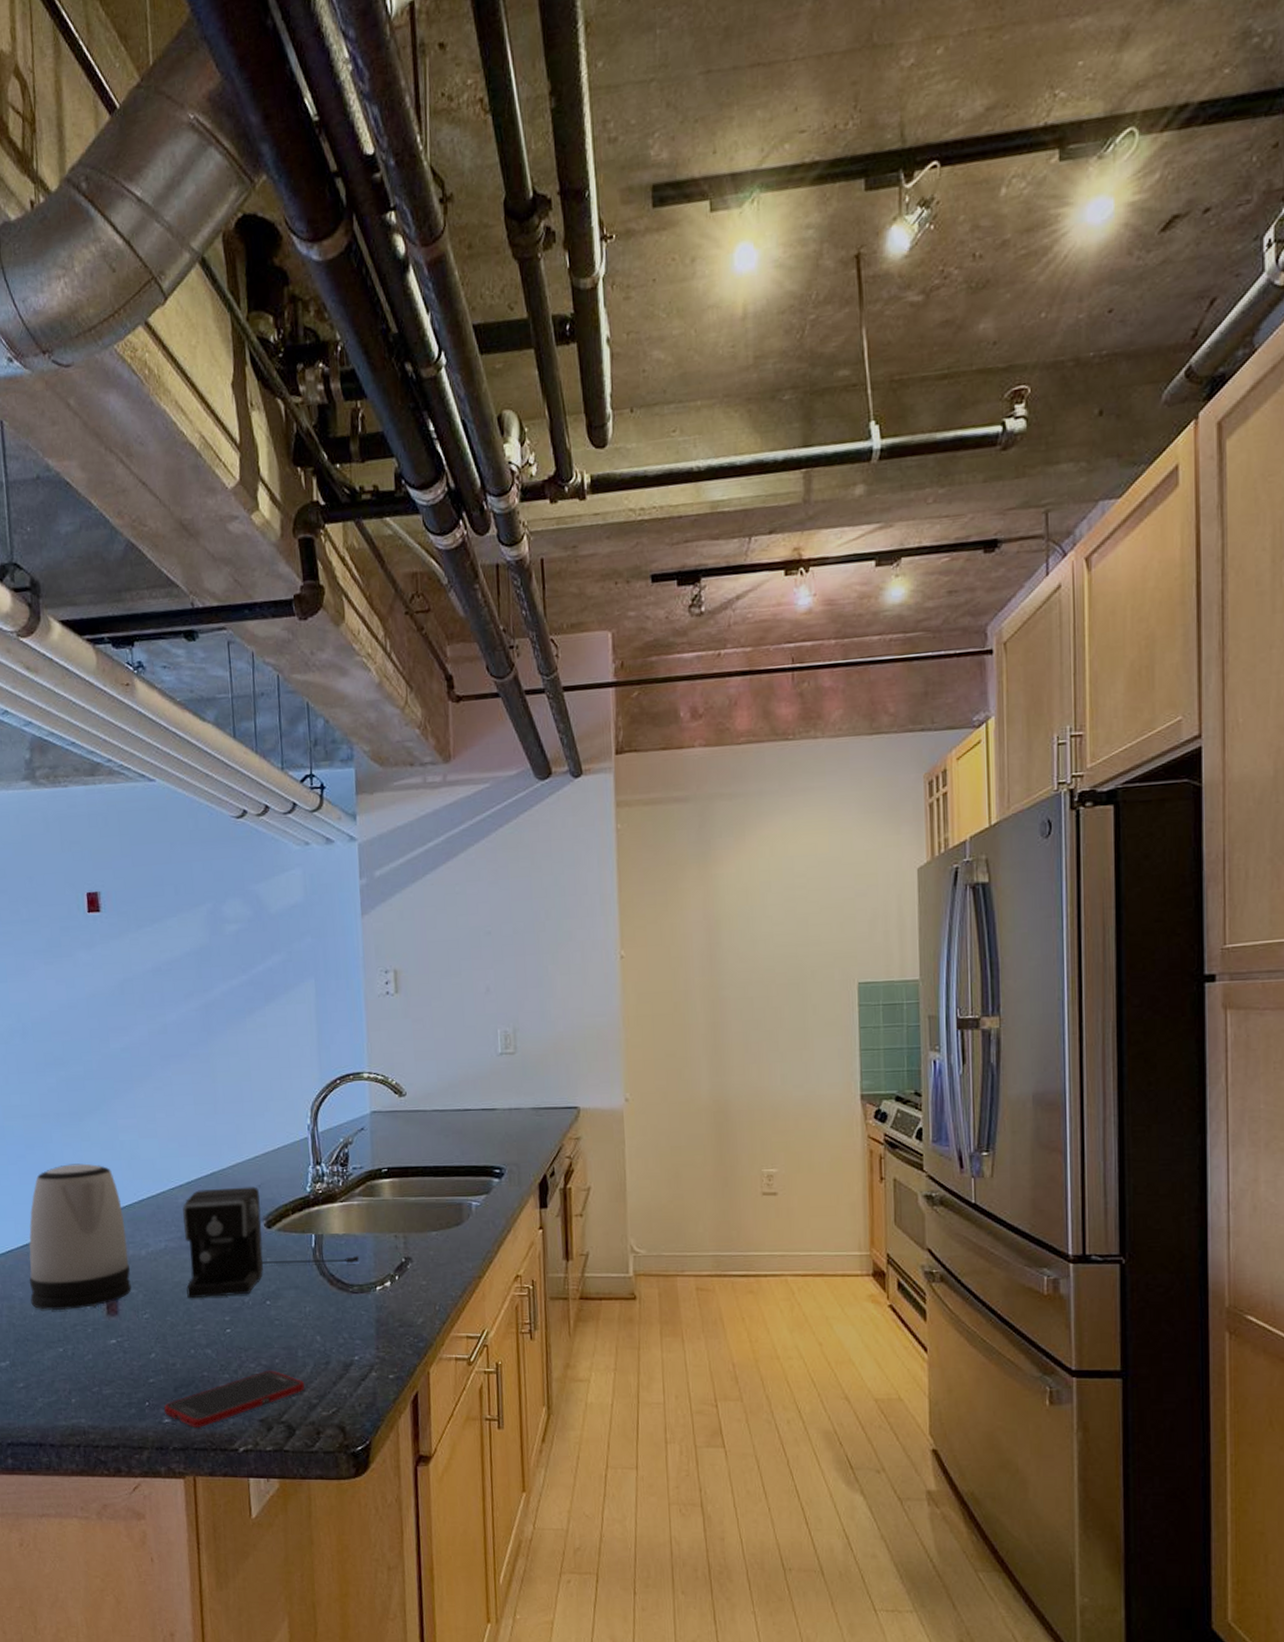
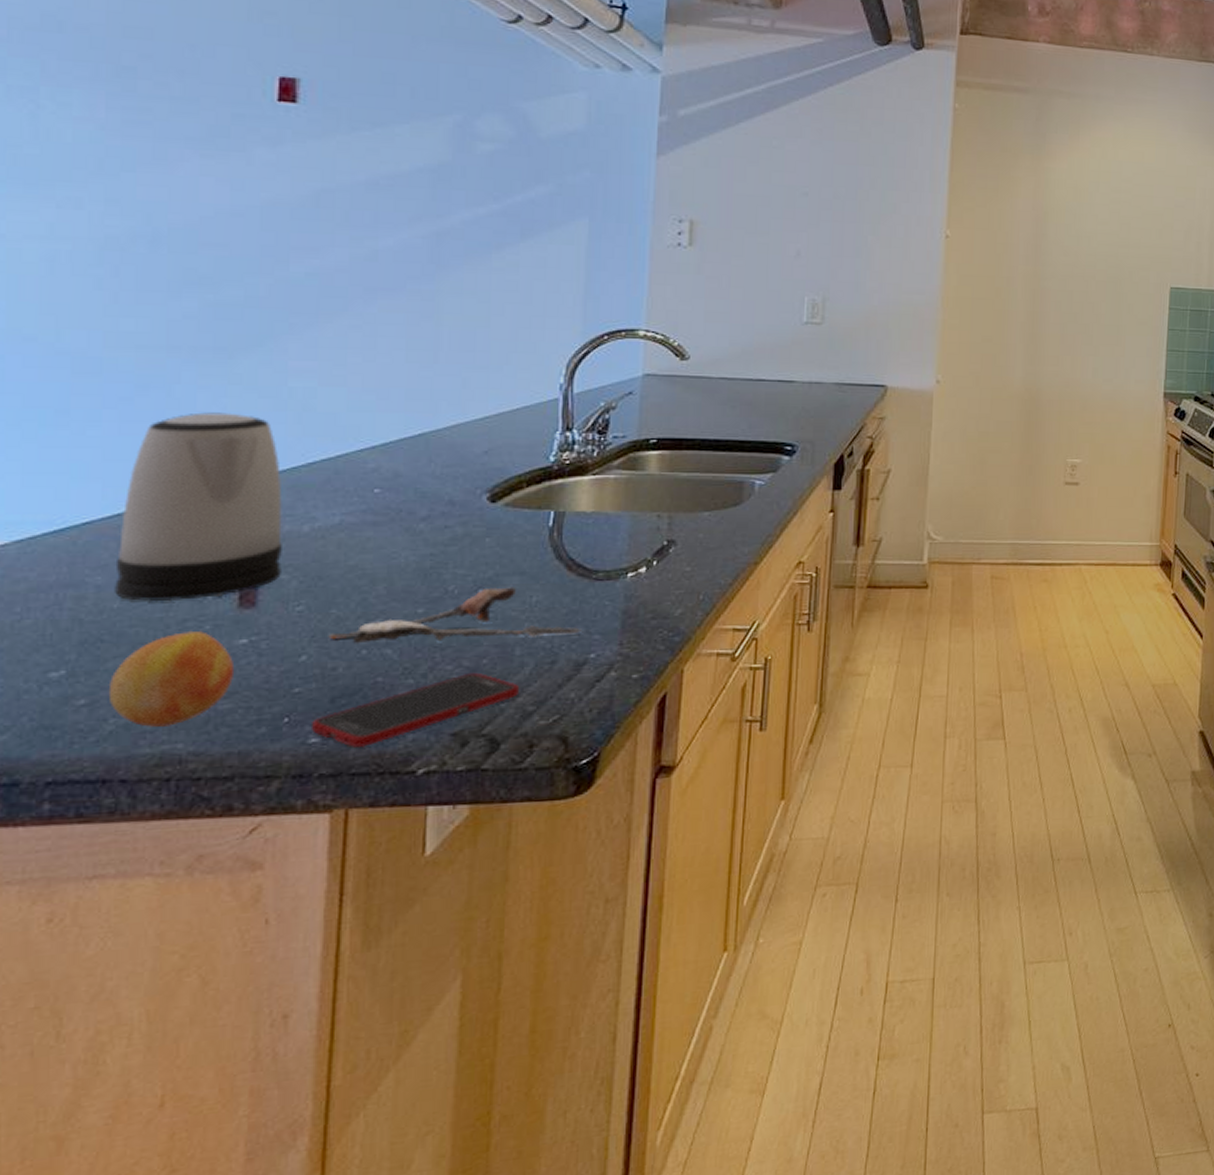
fruit: none [35,1333,111,1405] -> present [108,631,235,727]
spoon: none [167,1299,346,1345] -> present [328,587,582,644]
coffee maker: present [182,1186,360,1299] -> none [365,452,610,587]

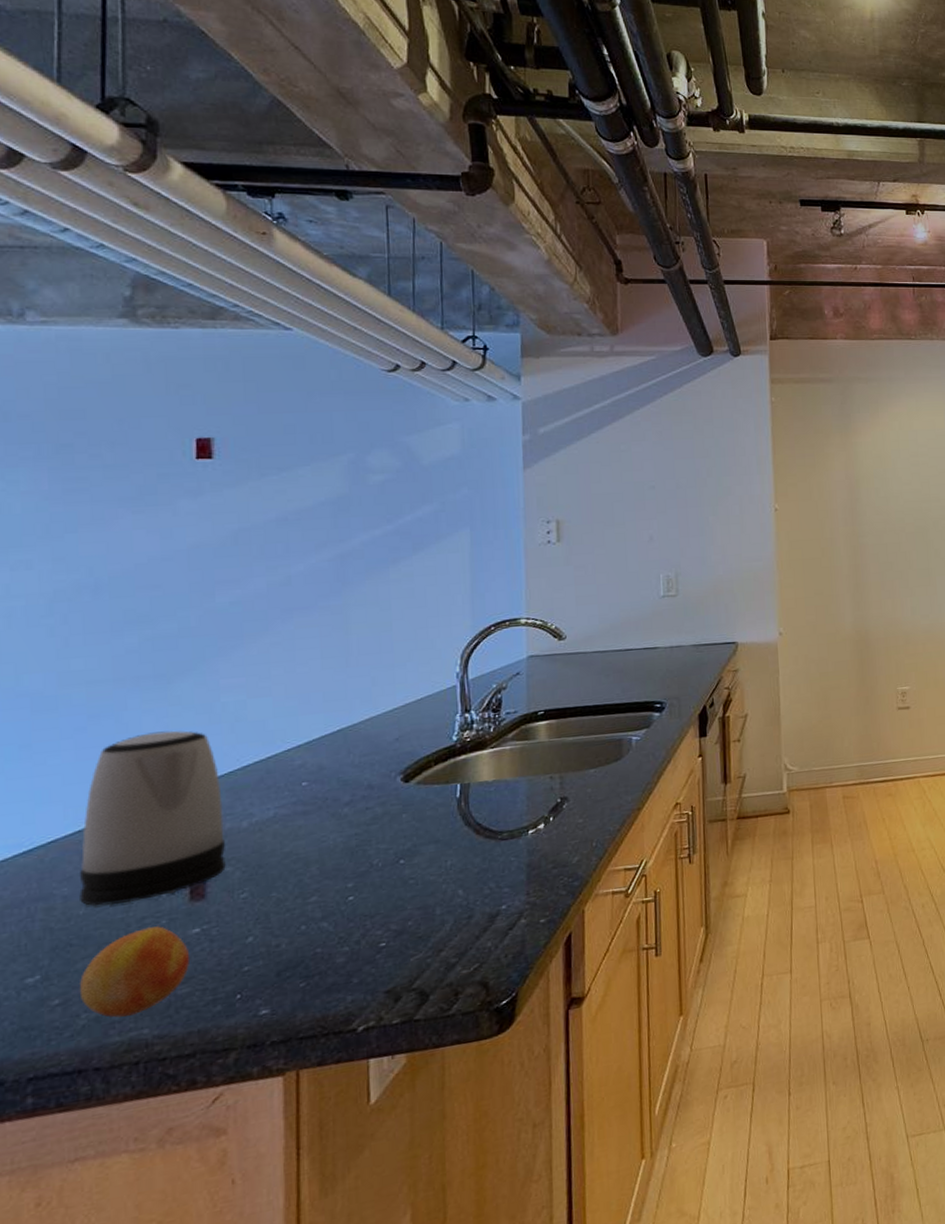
cell phone: present [312,672,520,747] -> none [262,934,443,1014]
spoon: present [328,587,582,644] -> none [271,854,493,922]

